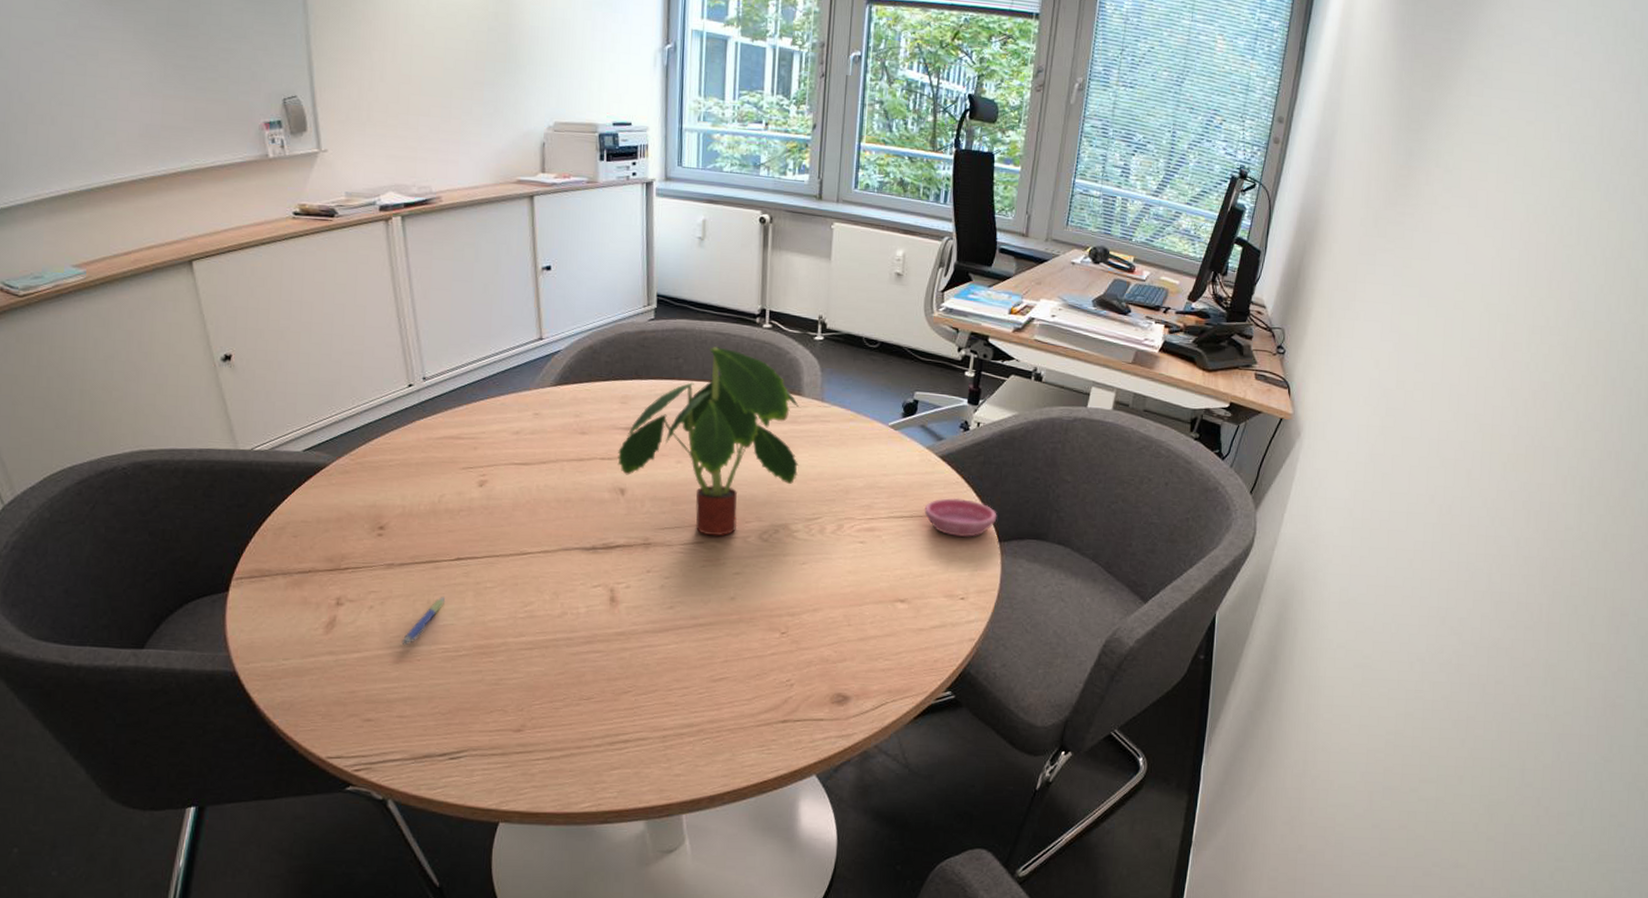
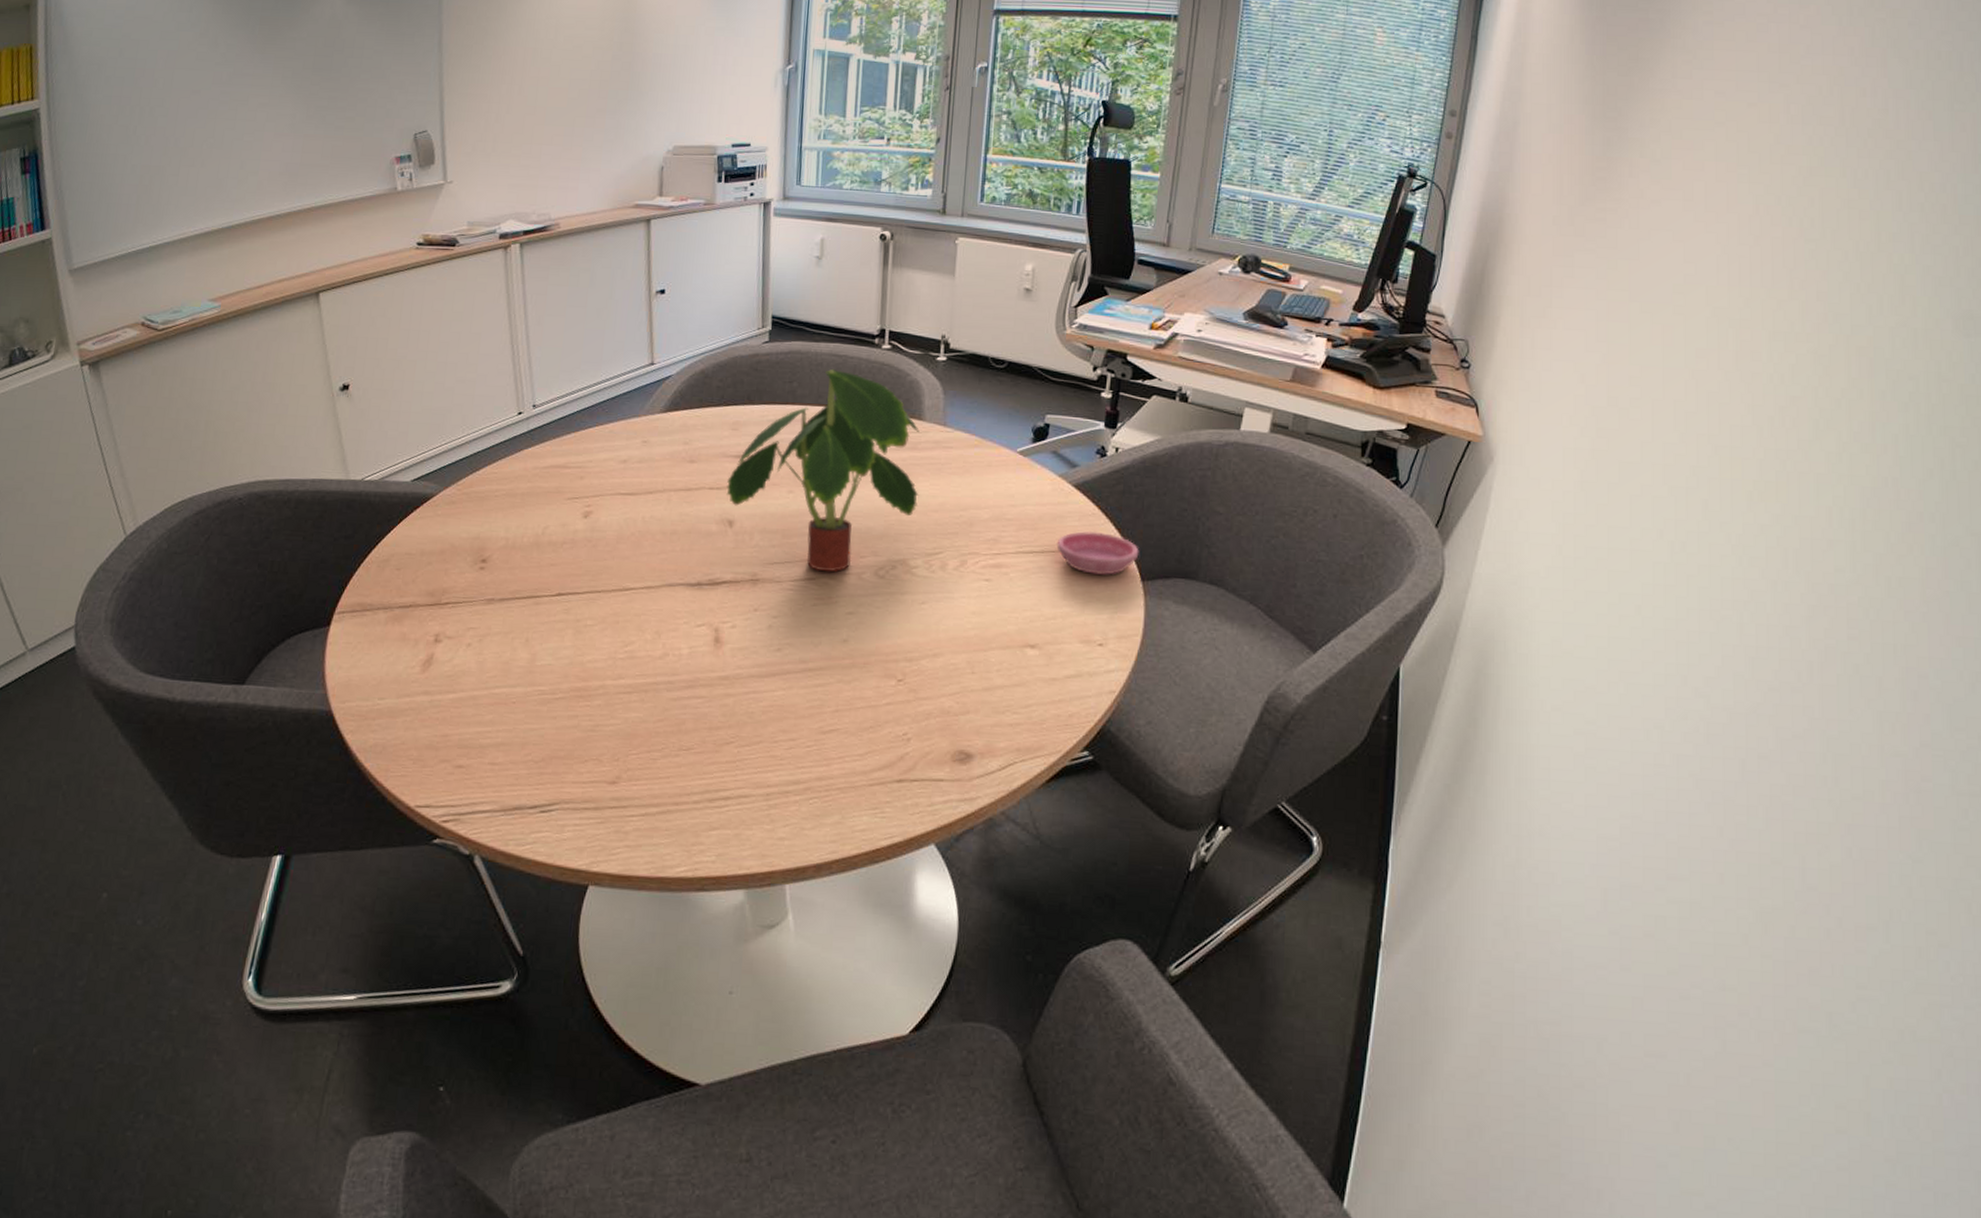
pen: present [401,597,446,646] -> none [497,635,544,687]

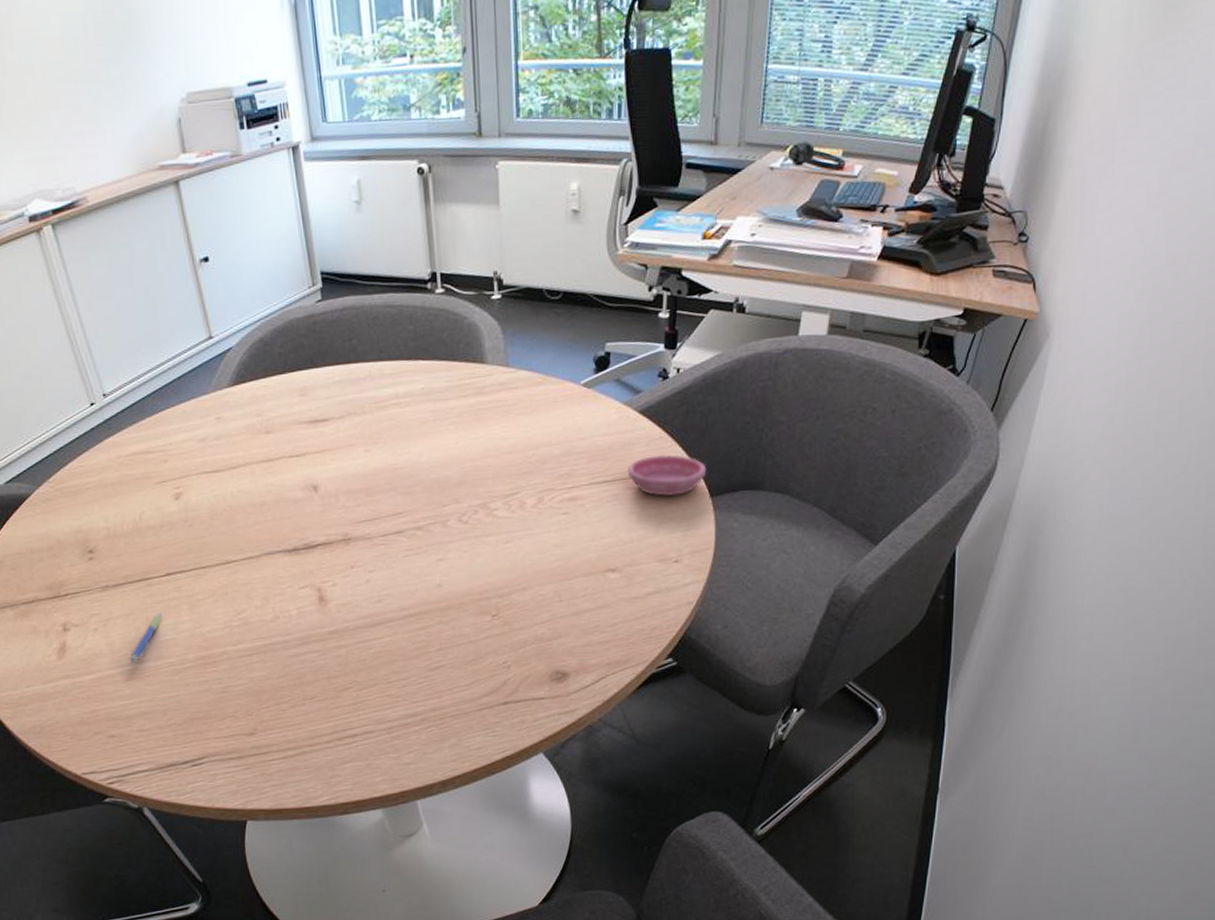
pen: none [497,635,544,687] -> present [129,613,163,664]
plant: present [726,369,920,572] -> none [305,321,491,524]

